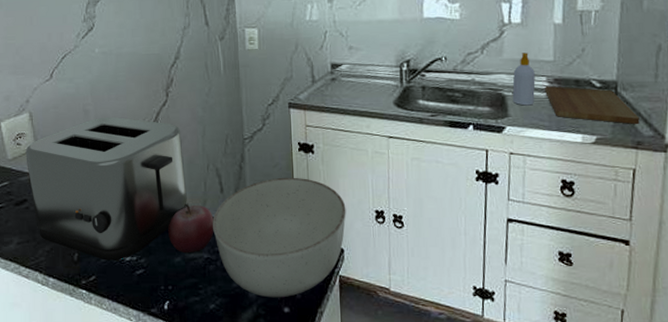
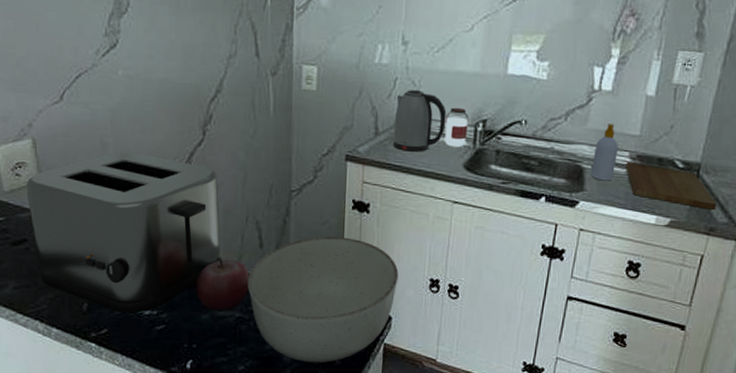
kettle: none [327,40,374,95] -> present [392,90,447,152]
jar: none [372,51,394,87] -> present [445,107,469,148]

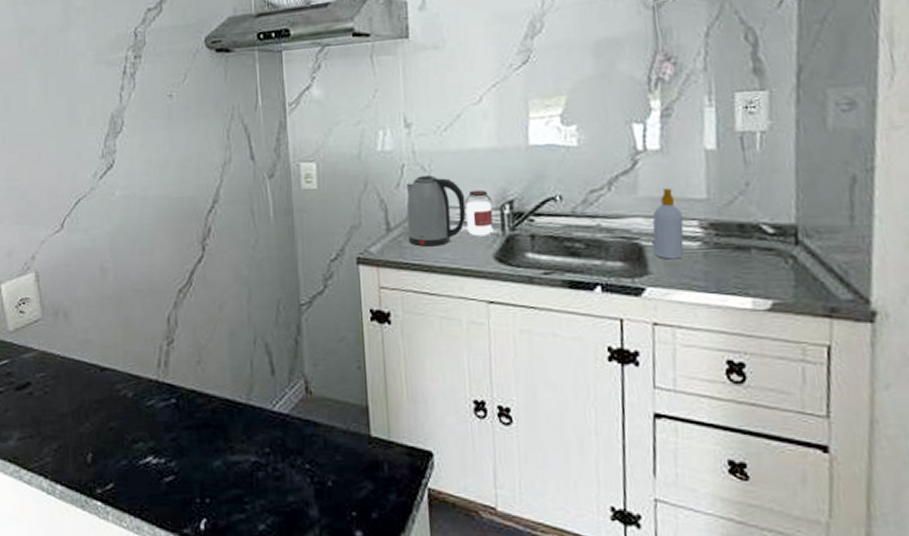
toaster: present [26,152,221,315] -> none [30,276,229,465]
fruit: present [196,255,250,311] -> none [205,387,264,456]
bowl: present [248,236,399,363] -> none [261,355,435,518]
cutting board: present [626,161,717,210] -> none [697,232,833,284]

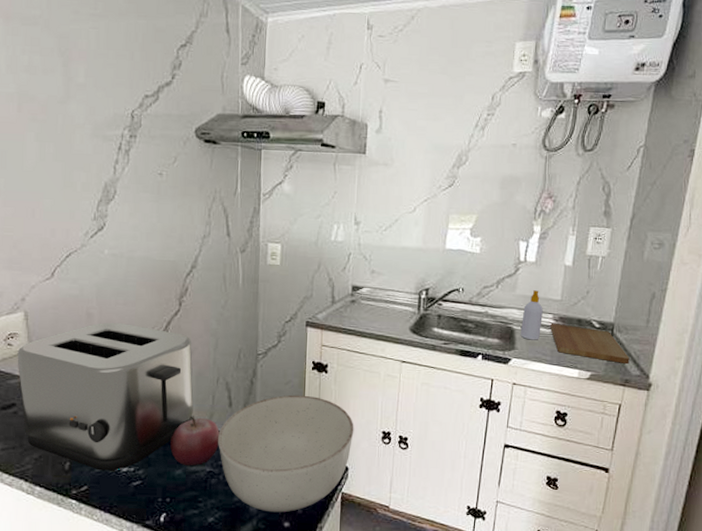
toaster: none [30,276,229,465] -> present [17,322,194,472]
fruit: none [205,387,264,456] -> present [170,415,220,466]
bowl: none [261,355,435,518] -> present [218,395,354,513]
kettle: present [405,175,467,247] -> none [347,263,394,318]
jar: present [464,189,493,237] -> none [393,278,414,313]
cutting board: none [697,232,833,284] -> present [550,322,630,364]

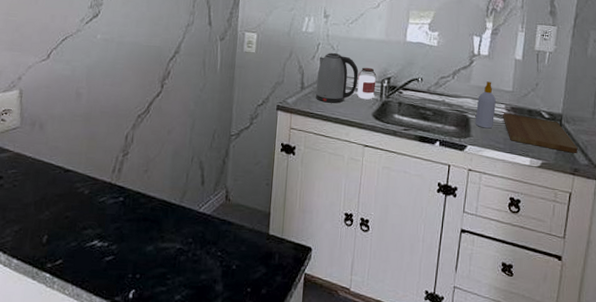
toaster: present [17,322,194,472] -> none [7,101,171,247]
fruit: present [170,415,220,466] -> none [143,192,191,243]
bowl: present [218,395,354,513] -> none [189,175,319,293]
kettle: none [347,263,394,318] -> present [315,53,359,103]
jar: none [393,278,414,313] -> present [357,67,377,100]

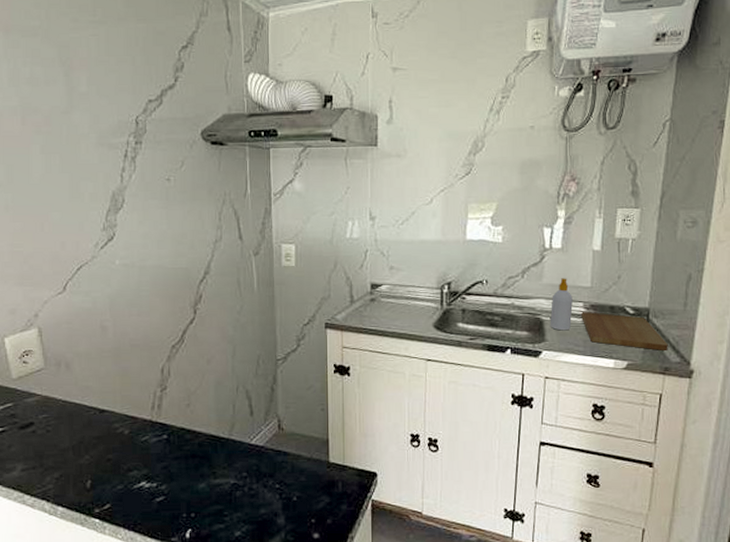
kettle: present [315,53,359,103] -> none [367,260,414,316]
jar: present [357,67,377,100] -> none [413,273,435,309]

